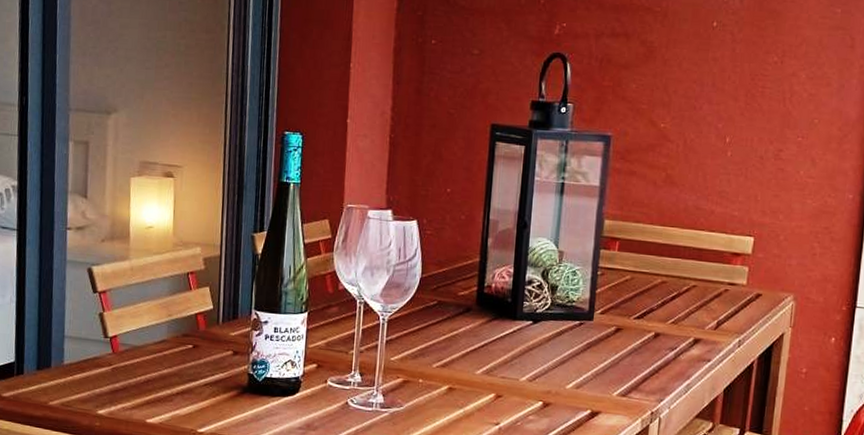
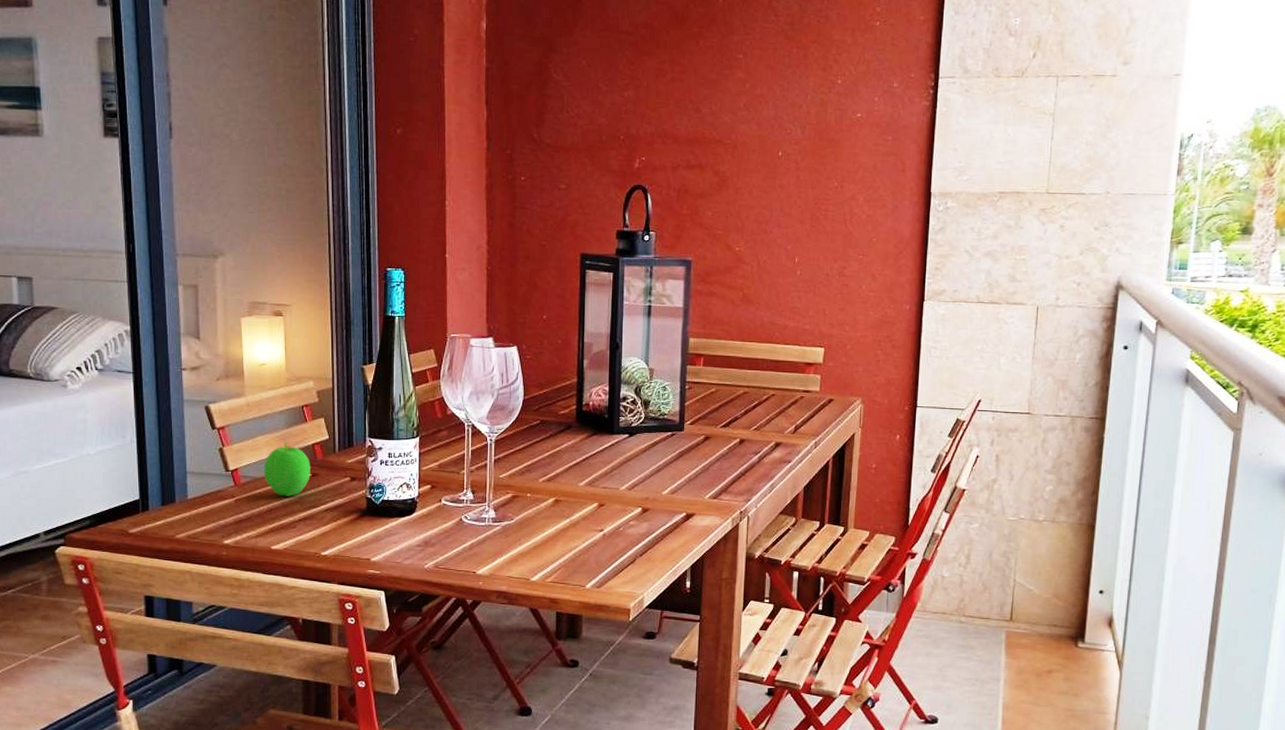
apple: none [143,310,192,368] -> present [263,442,310,496]

